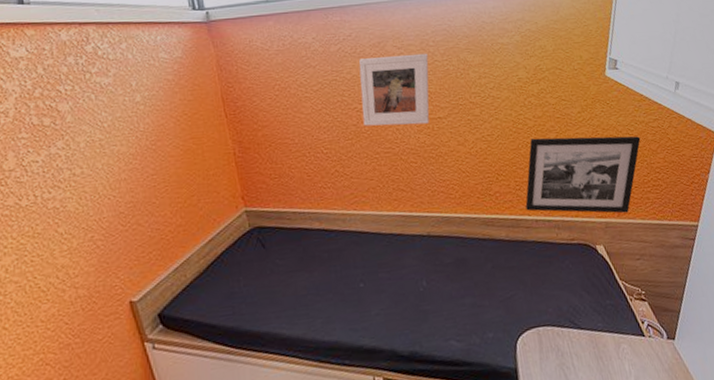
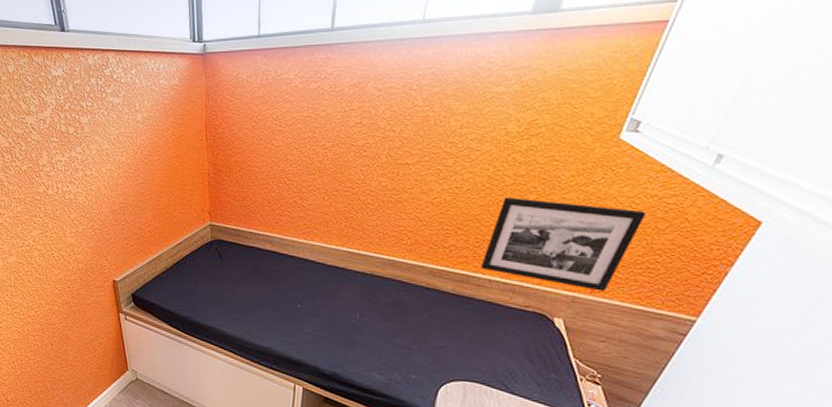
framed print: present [359,53,430,126] -> none [328,97,409,168]

